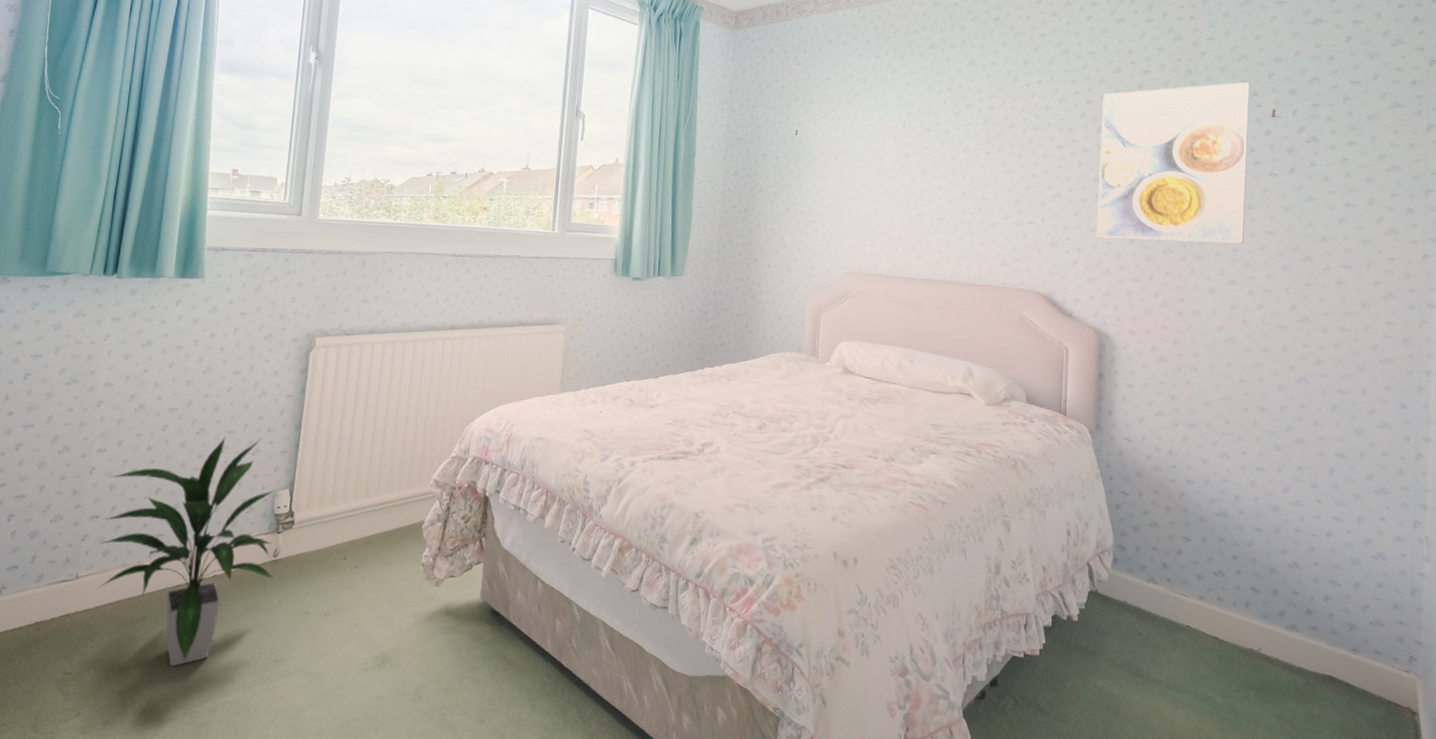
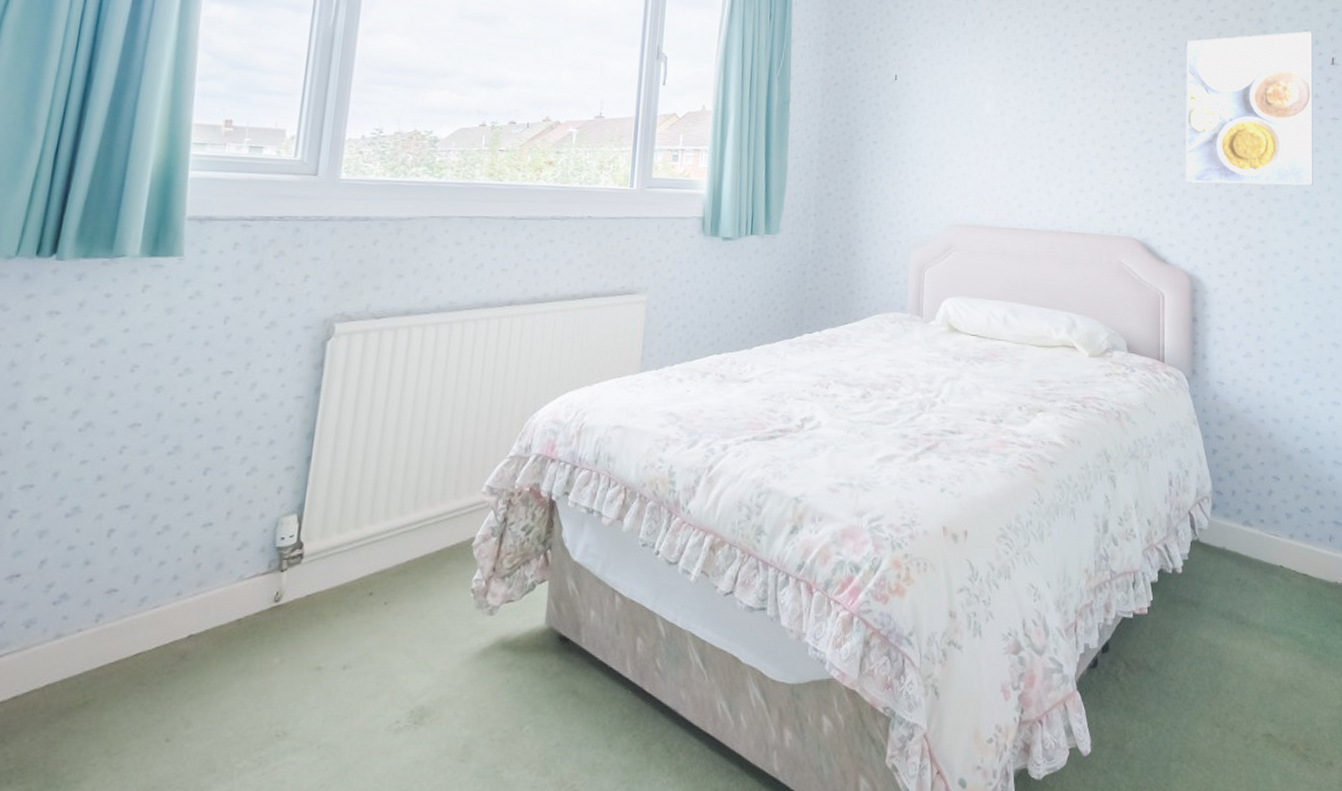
indoor plant: present [97,436,275,667] -> none [15,453,278,763]

